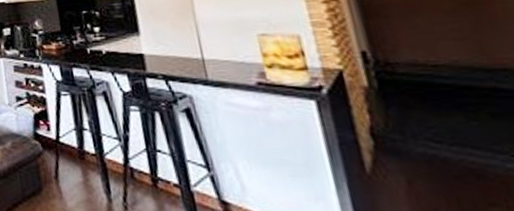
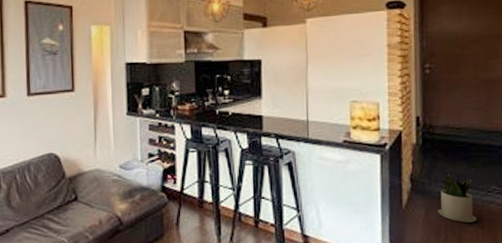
planter: none [425,126,503,200] -> present [438,173,477,223]

